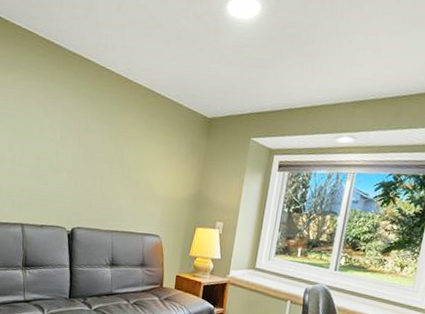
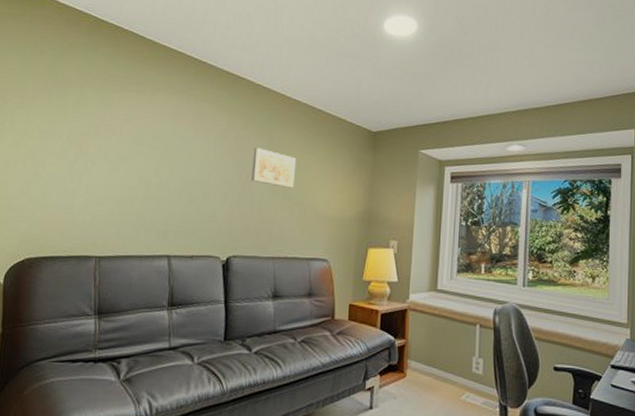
wall art: none [94,129,136,169] -> present [251,147,297,188]

